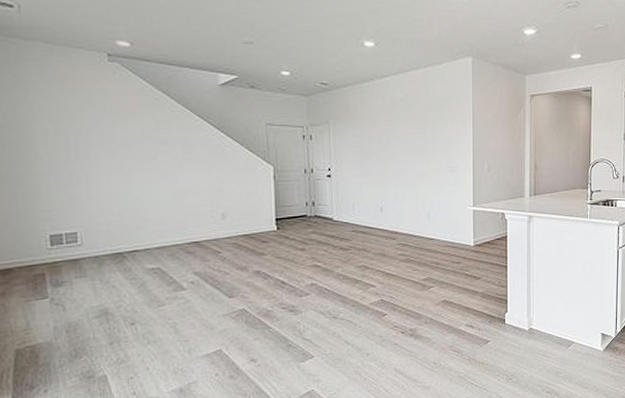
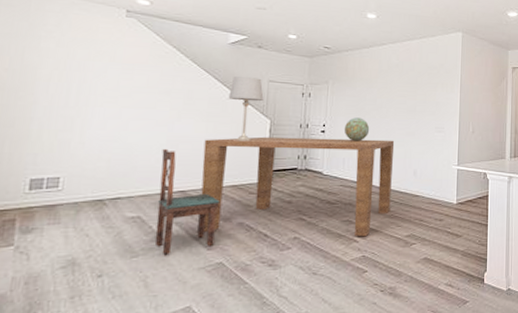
dining chair: none [169,201,235,304] -> present [154,149,221,256]
table: none [210,182,405,282] -> present [201,136,395,237]
lamp: none [227,121,264,190] -> present [228,77,264,141]
decorative globe: none [350,159,378,185] -> present [344,117,370,142]

